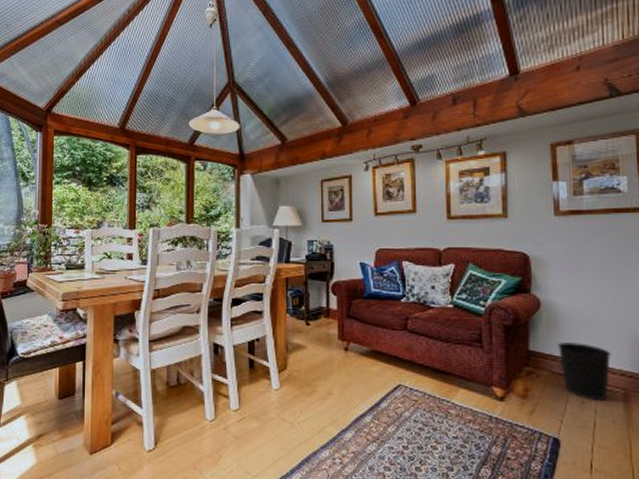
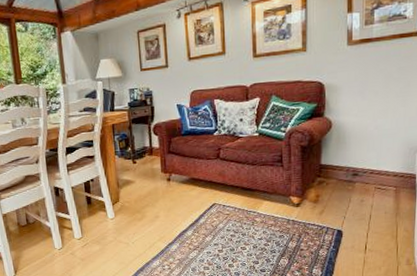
wastebasket: present [557,342,612,400] -> none [344,154,388,198]

